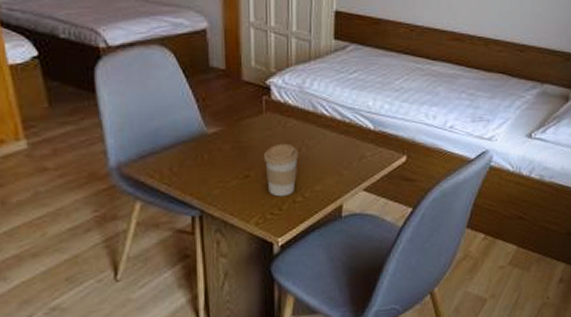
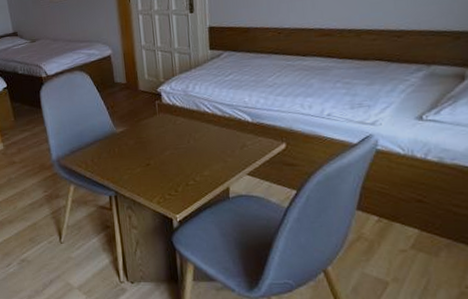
coffee cup: present [263,143,298,197] -> none [159,137,188,181]

